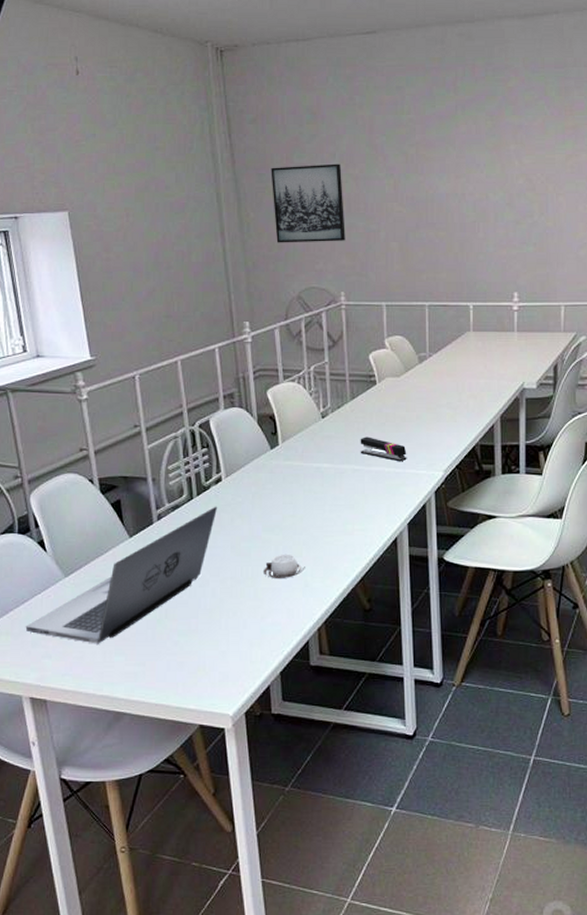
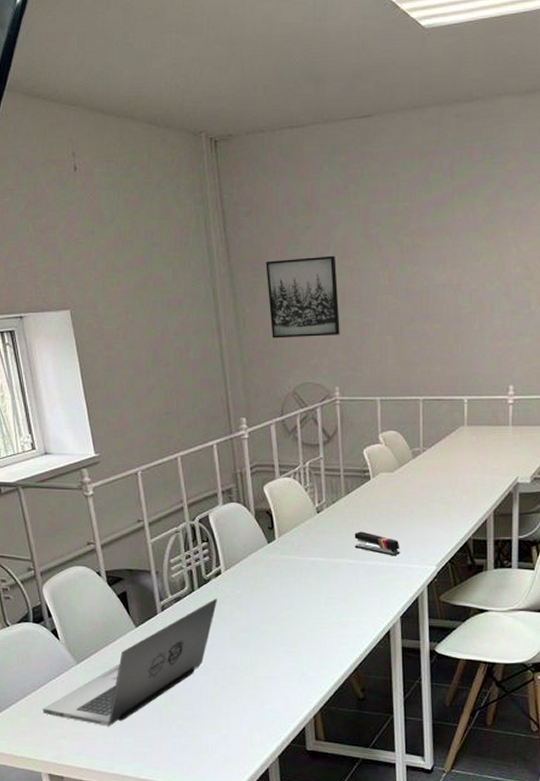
cup: present [263,554,305,578] -> none [261,644,301,668]

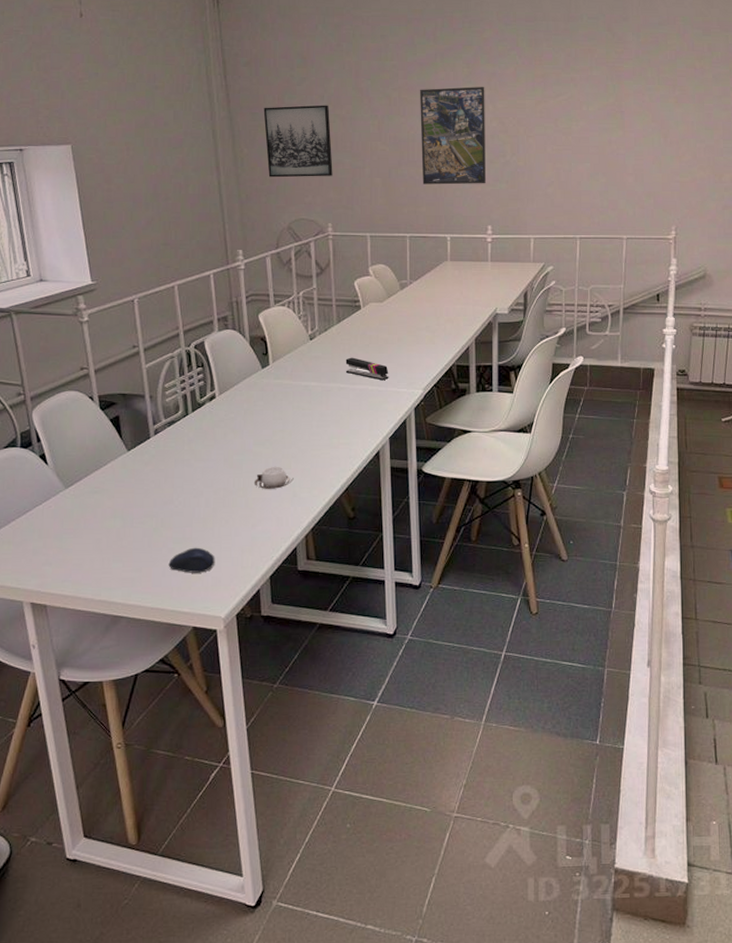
laptop: present [42,598,218,727] -> none [26,421,212,552]
computer mouse: none [178,724,224,750] -> present [168,547,215,573]
cup: none [261,644,301,668] -> present [253,466,294,489]
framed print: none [434,227,509,341] -> present [419,87,487,185]

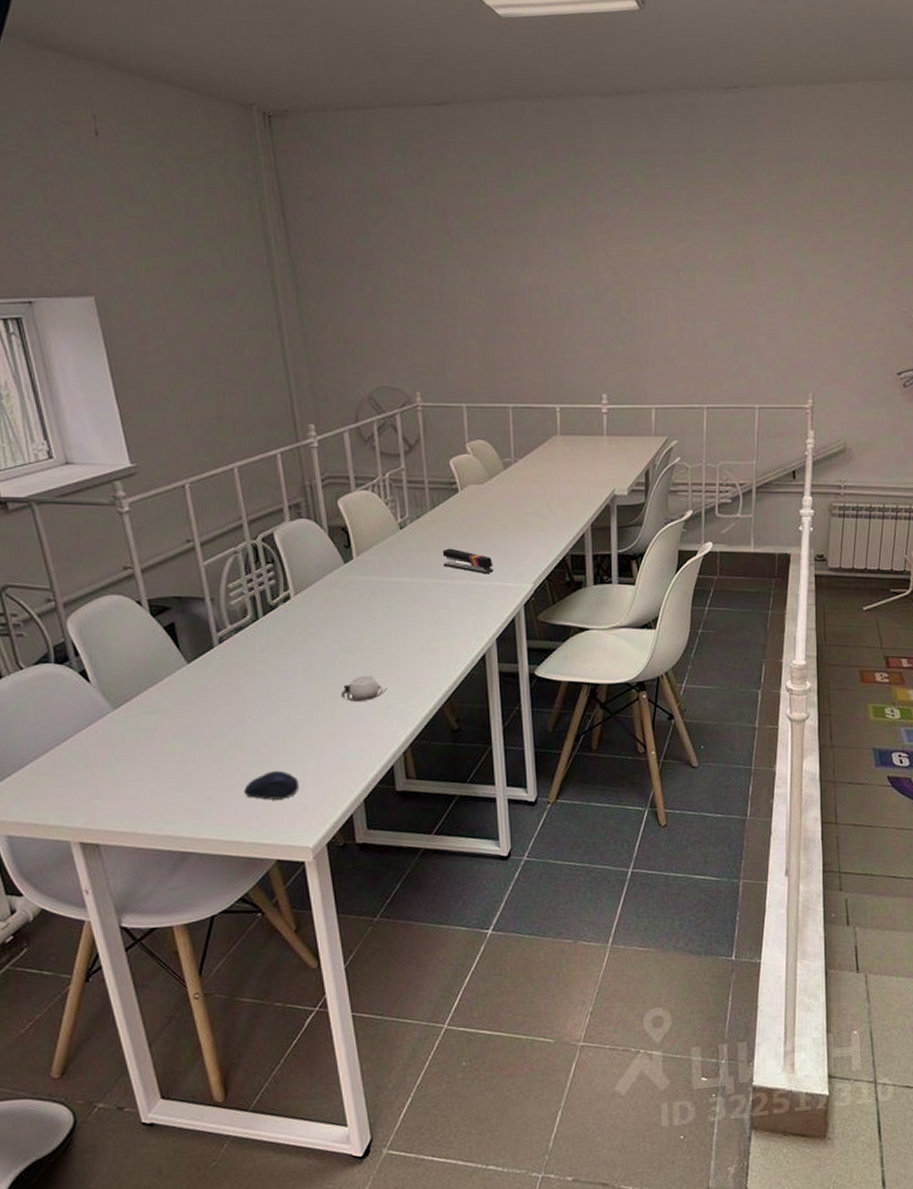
wall art: present [263,105,333,178] -> none [332,250,420,338]
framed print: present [419,87,487,185] -> none [518,230,600,346]

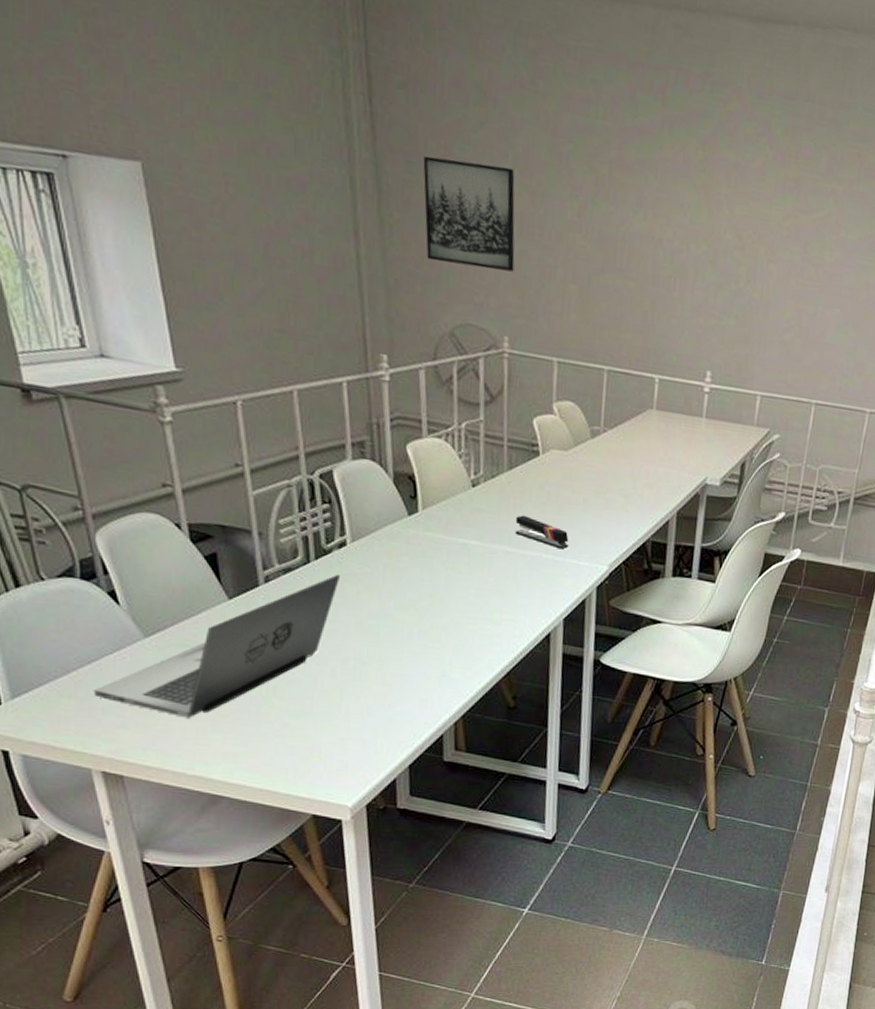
laptop: none [69,626,288,781] -> present [93,574,341,718]
computer mouse: present [244,770,299,800] -> none [282,724,342,755]
wall art: none [332,250,420,338] -> present [423,155,515,272]
cup: present [340,675,387,702] -> none [393,637,443,665]

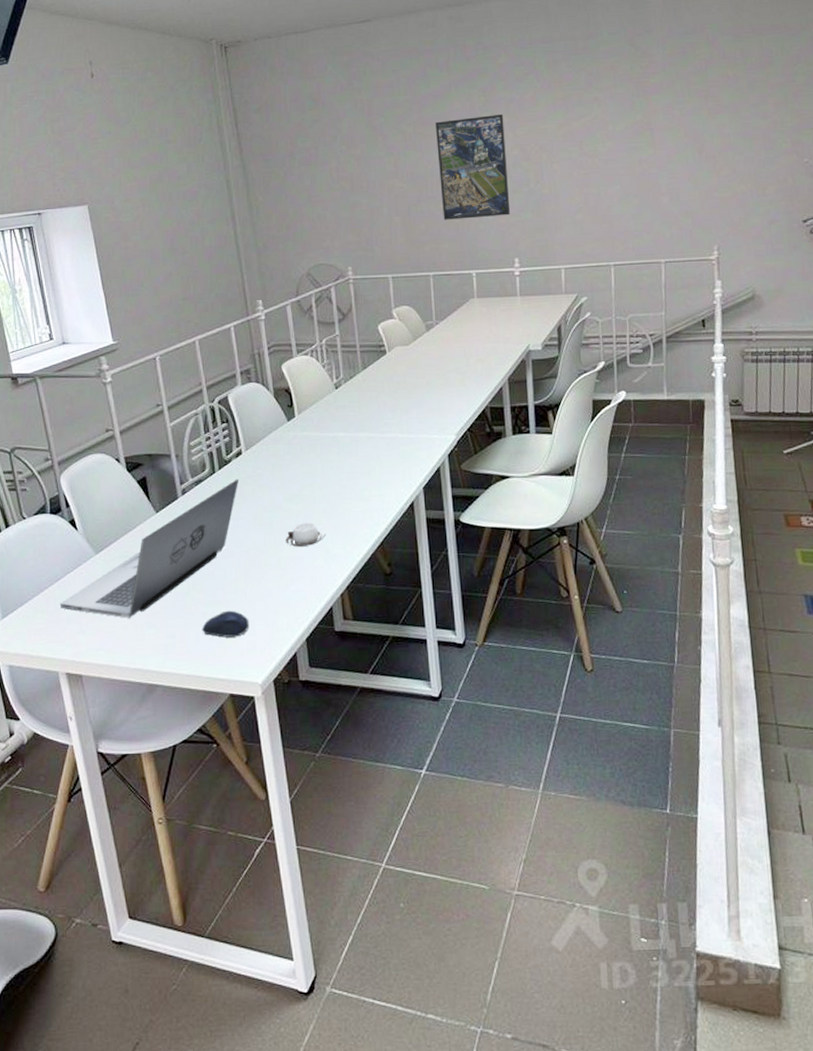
computer mouse: none [282,724,342,755] -> present [202,610,250,638]
cup: none [393,637,443,665] -> present [285,522,326,547]
wall art: present [423,155,515,272] -> none [276,145,350,224]
stapler: present [514,515,569,549] -> none [373,404,420,428]
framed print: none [630,168,722,316] -> present [434,114,511,220]

